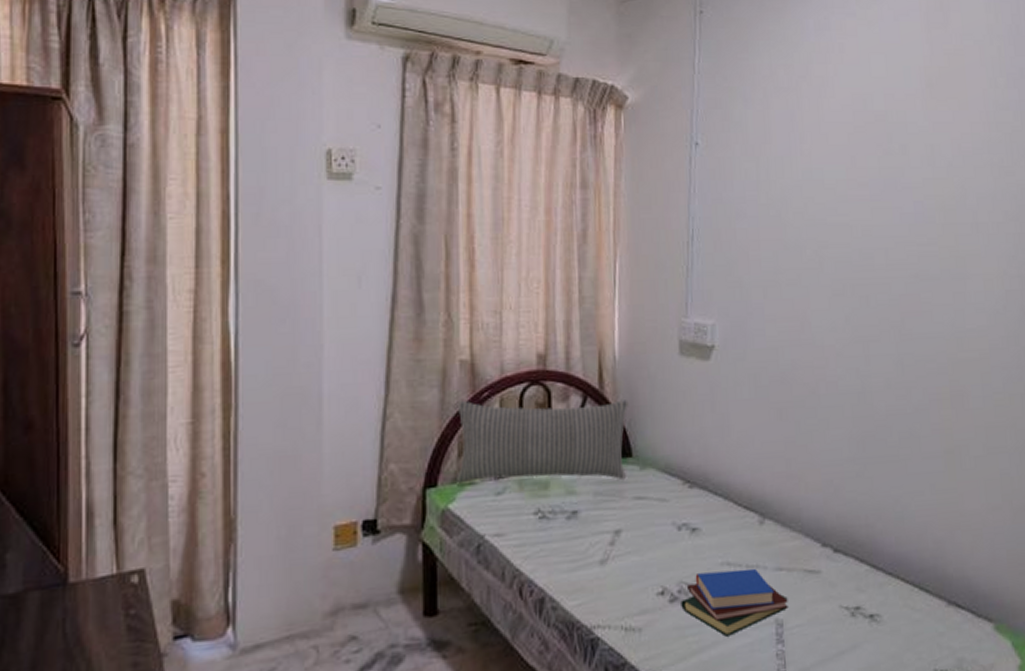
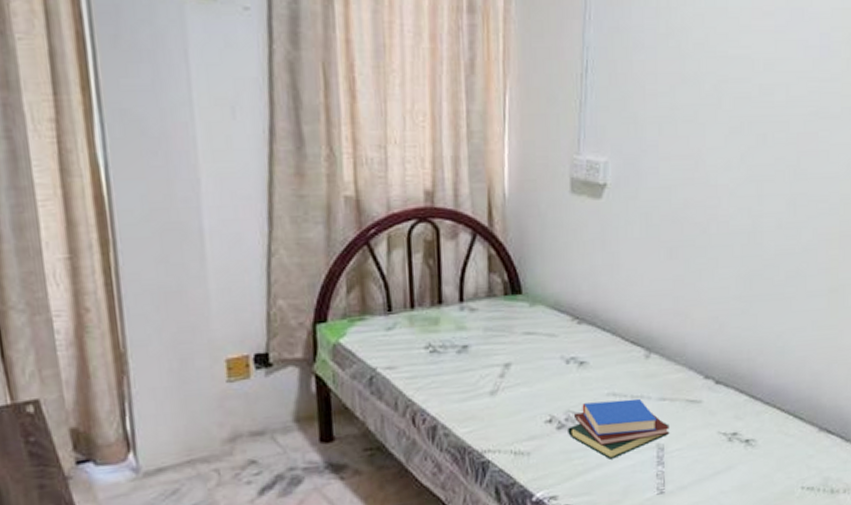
pillow: present [455,400,629,484] -> none [343,237,519,319]

